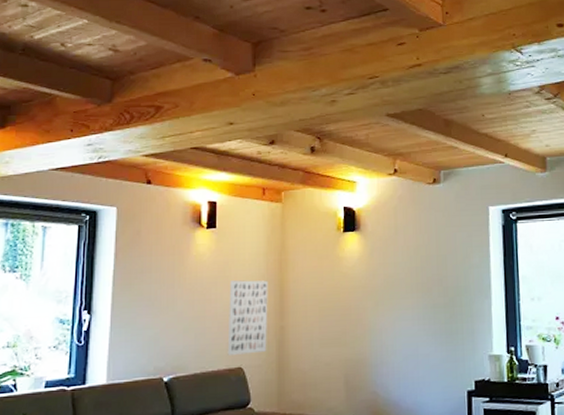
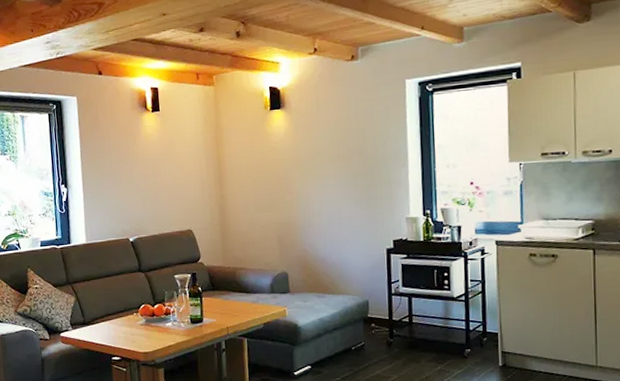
wall art: present [227,280,268,355] -> none [175,156,211,220]

